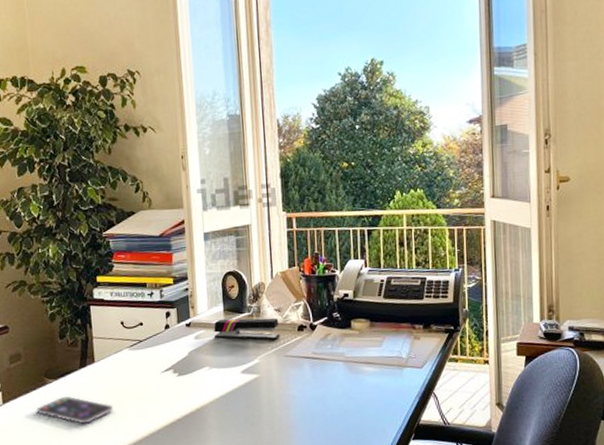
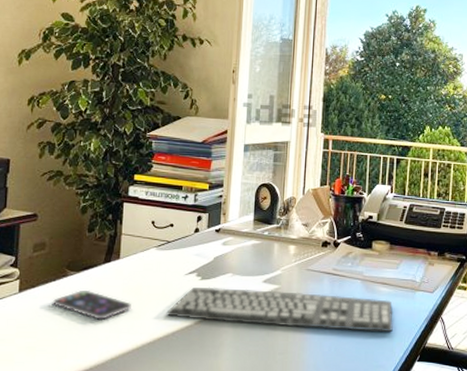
keyboard: none [148,379,383,416] -> present [166,287,393,331]
stapler: present [214,318,280,341] -> none [242,228,305,253]

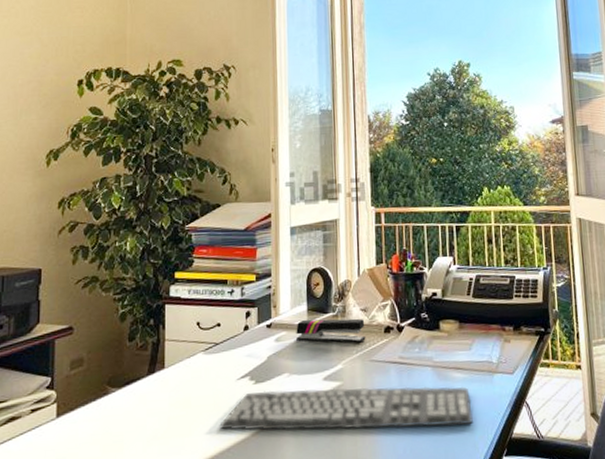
smartphone: present [53,290,132,320] -> none [94,407,182,441]
stapler: none [242,228,305,253] -> present [296,318,366,343]

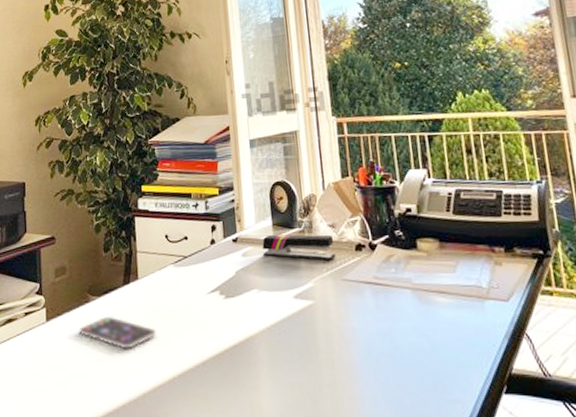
smartphone: none [94,407,182,441] -> present [79,315,157,349]
keyboard: present [219,386,473,431] -> none [193,306,464,355]

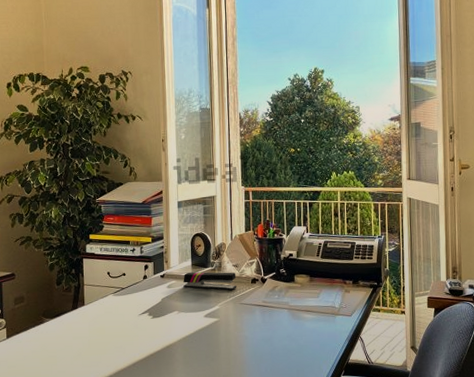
smartphone: present [79,315,157,349] -> none [34,332,99,357]

